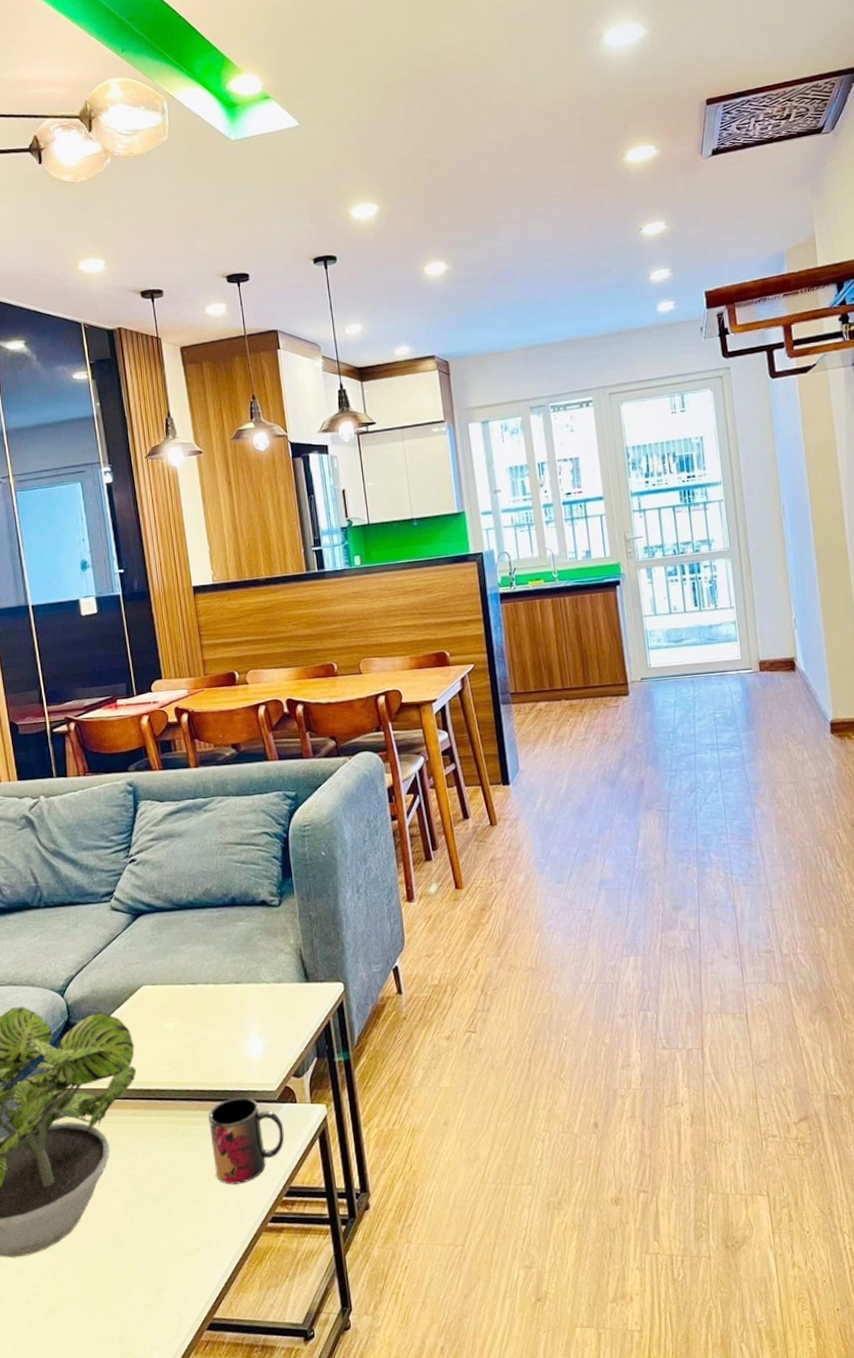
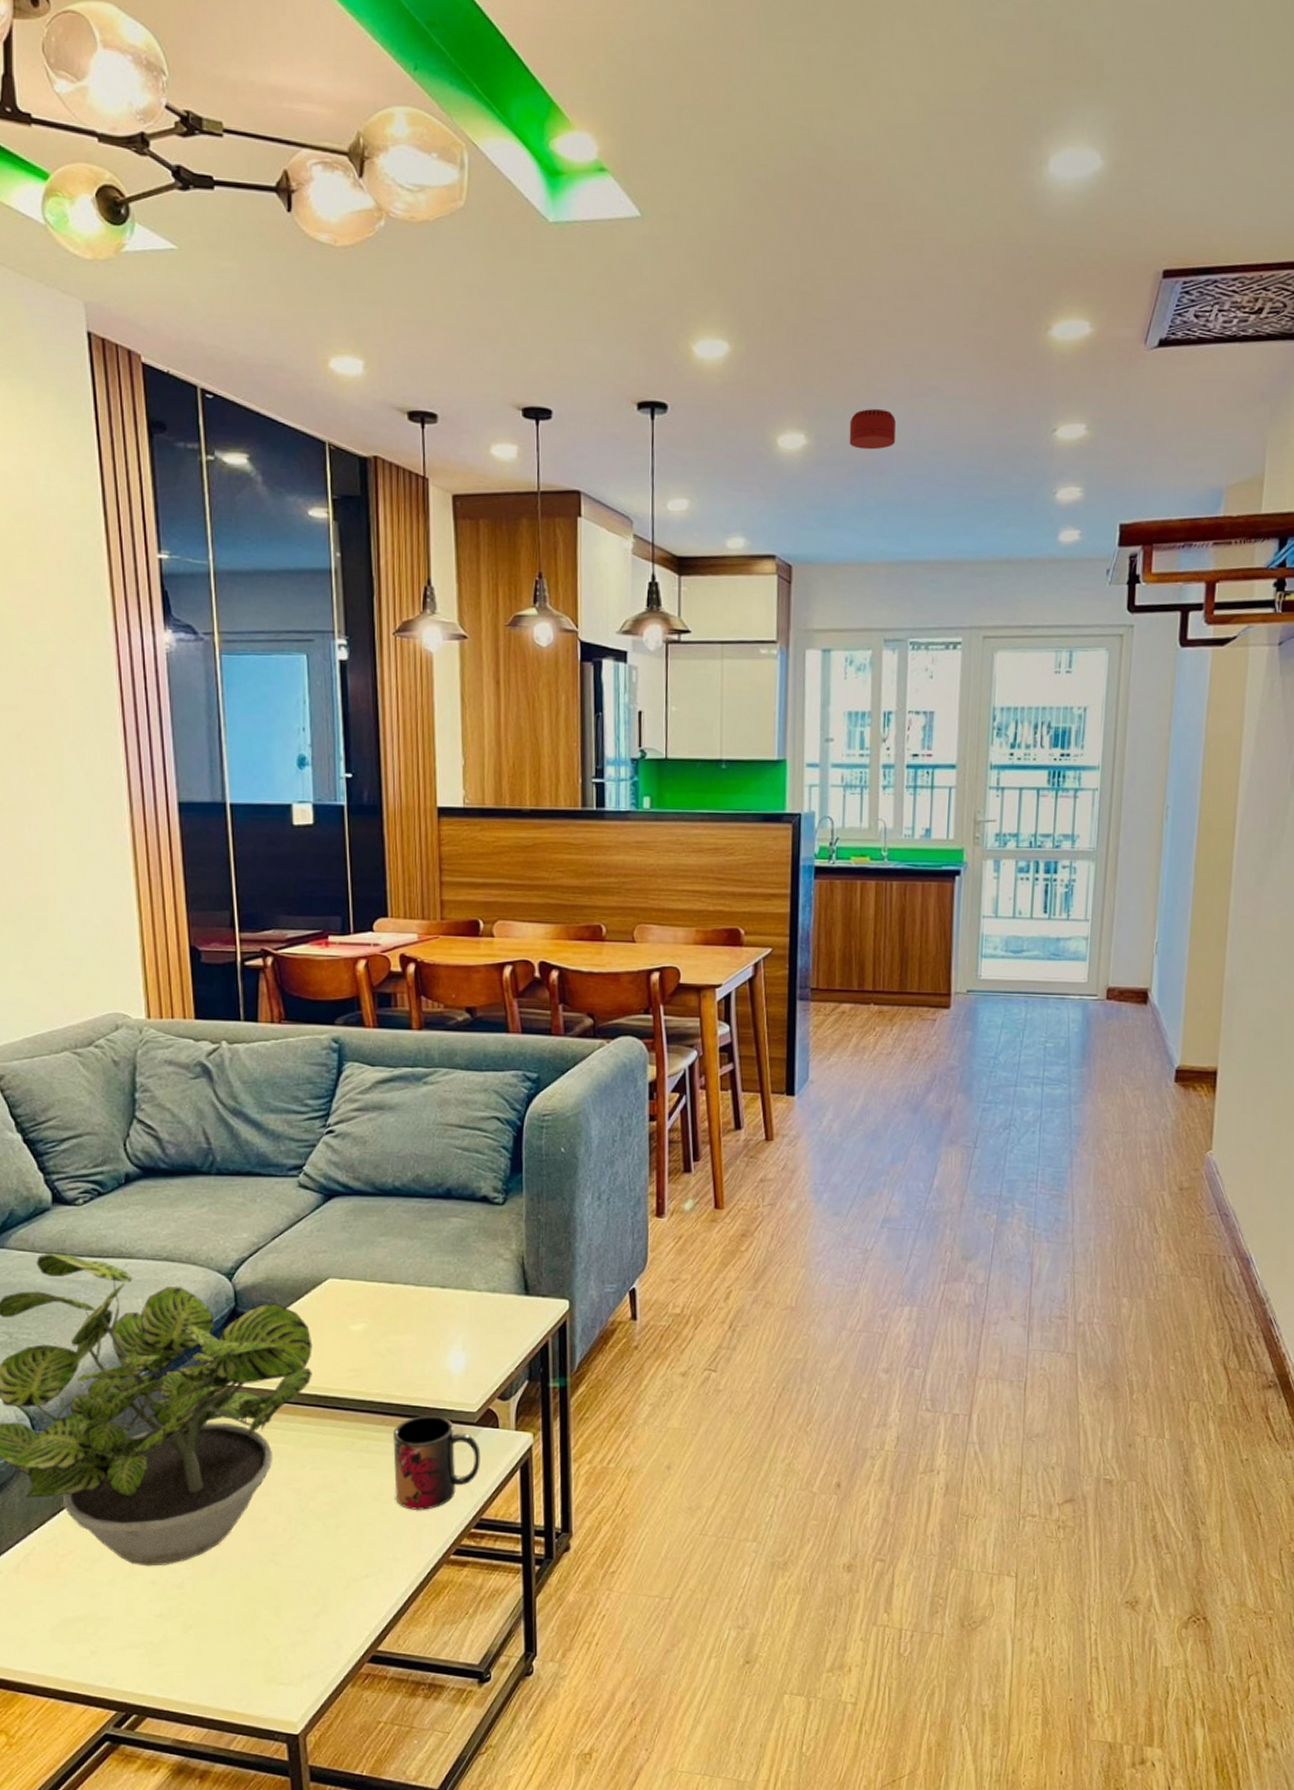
smoke detector: none [478,235,517,267] -> present [849,409,896,450]

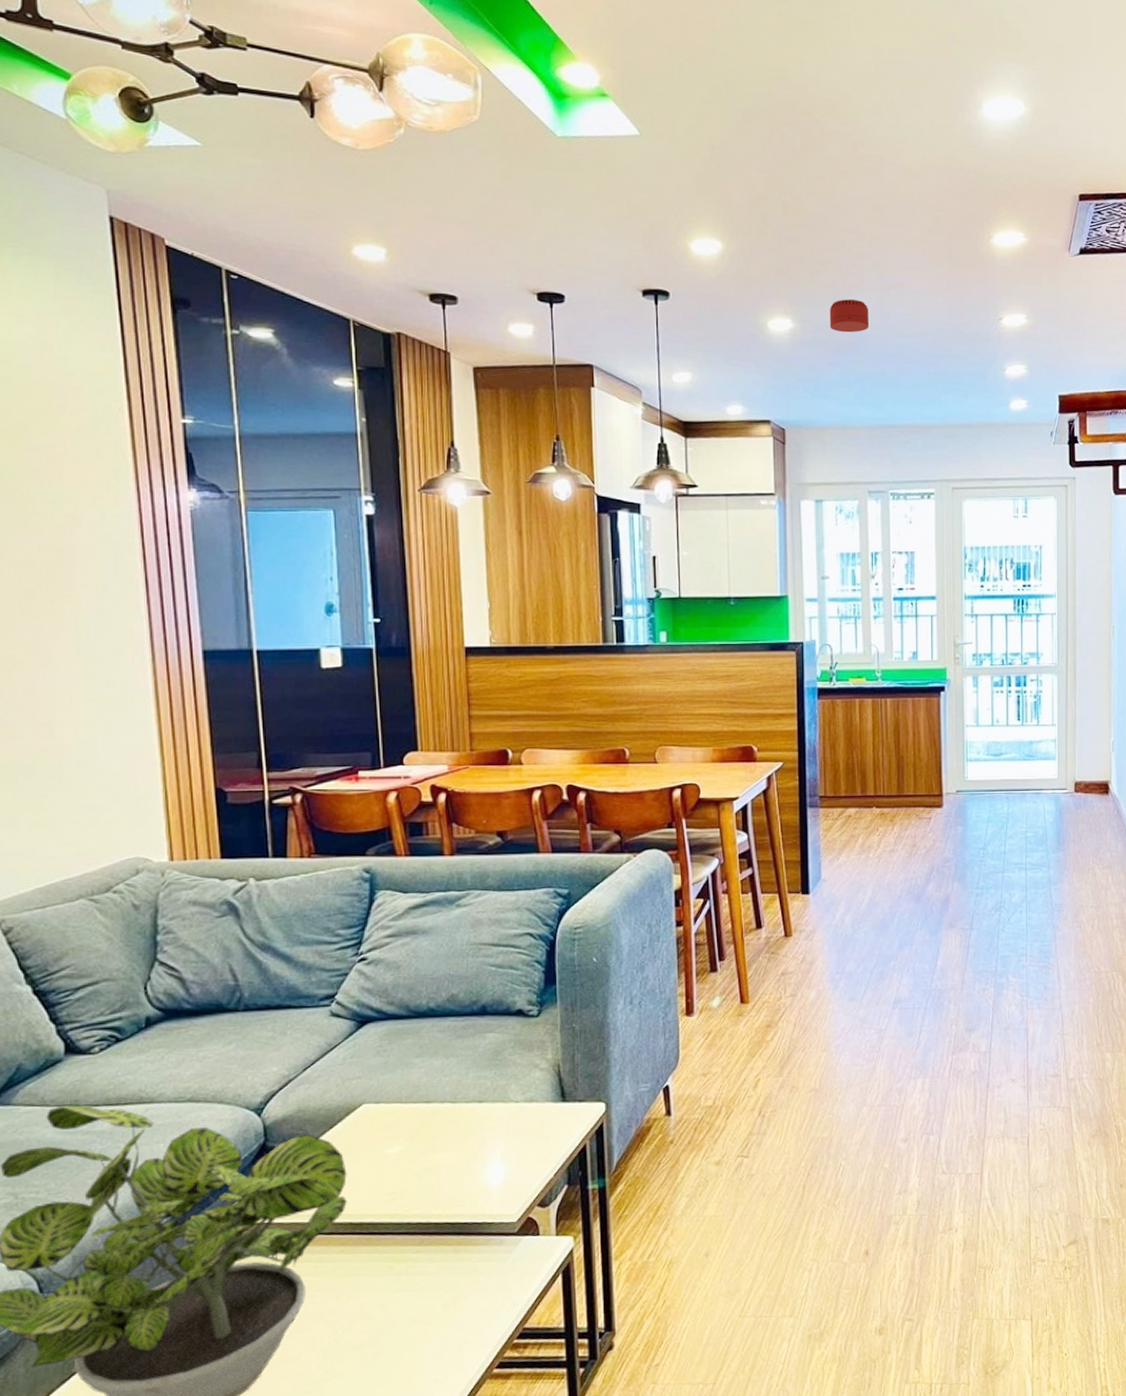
mug: present [392,1415,481,1510] -> none [431,1229,522,1328]

